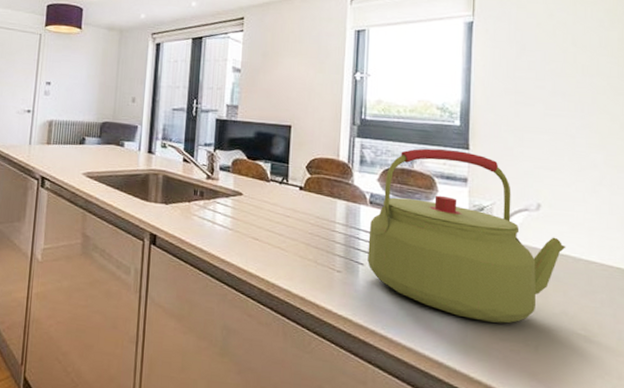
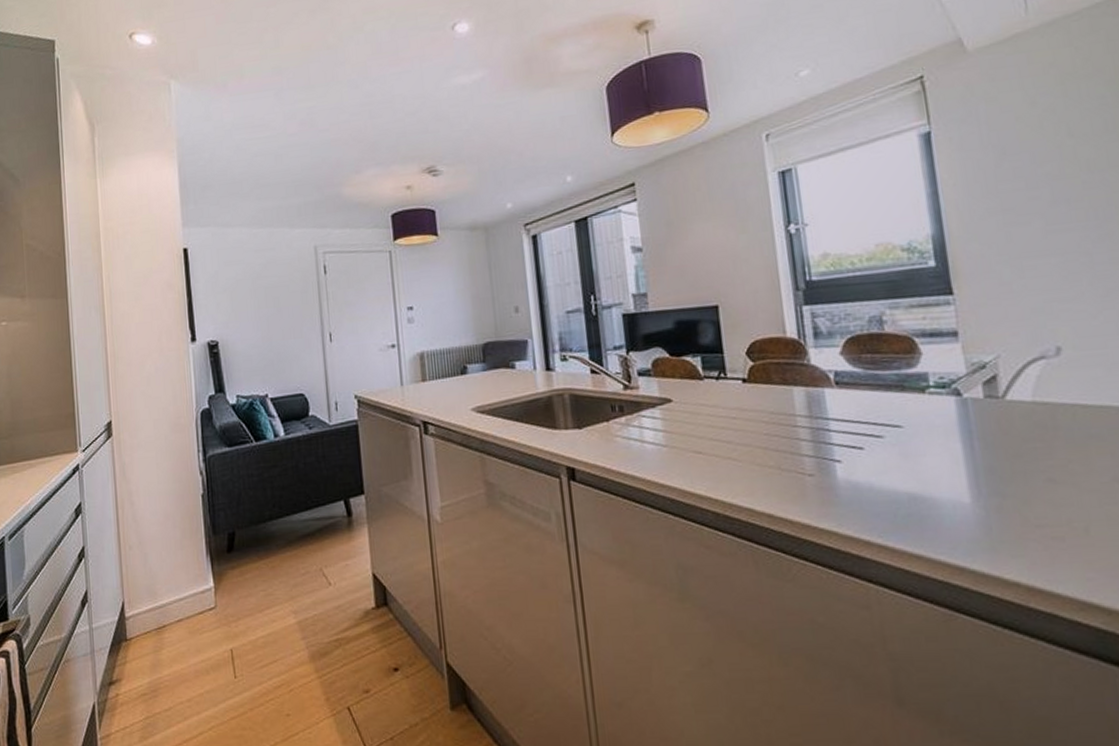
kettle: present [367,148,566,324] -> none [840,298,1105,508]

